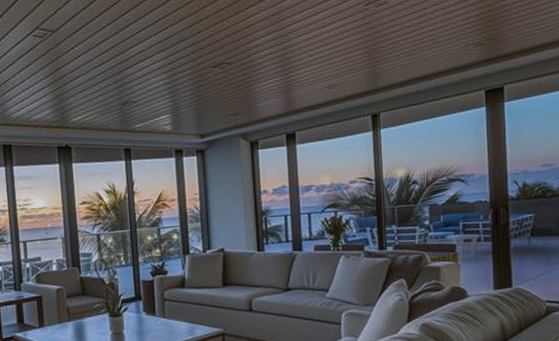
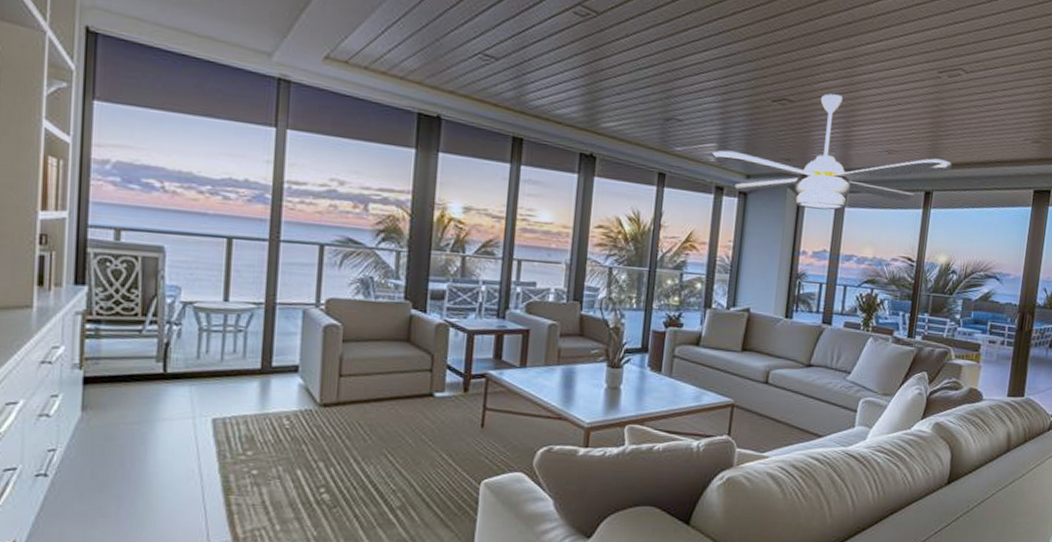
ceiling fan: none [167,48,394,153] -> present [712,93,952,210]

